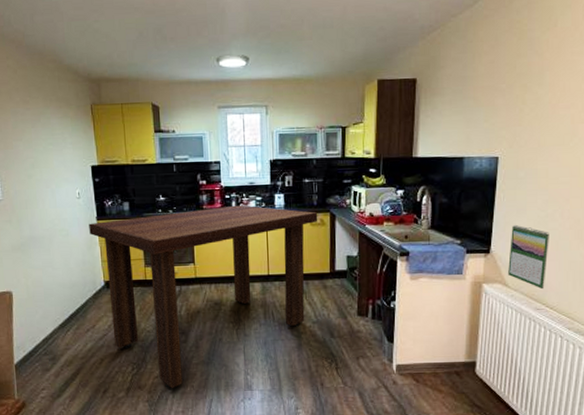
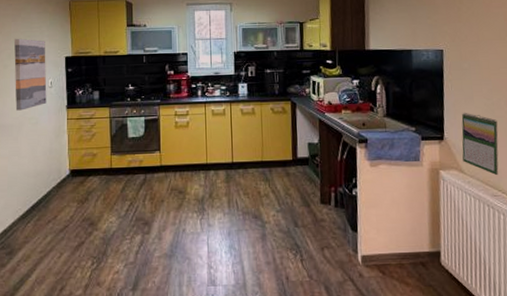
wall art: none [35,146,76,222] -> present [13,38,47,111]
dining table: present [89,205,318,389] -> none [58,94,280,285]

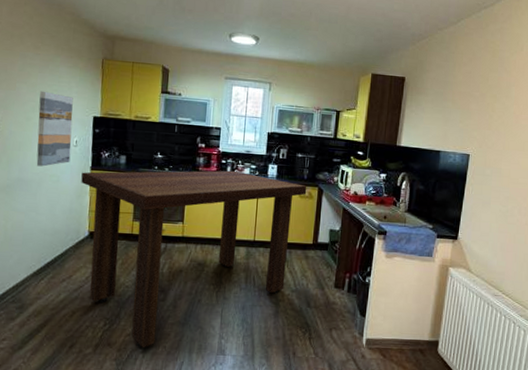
dining table: none [58,94,280,285] -> present [81,170,307,349]
calendar: present [461,113,499,176] -> none [472,216,509,278]

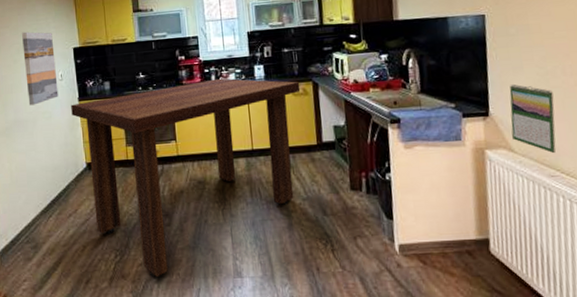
calendar: none [472,216,509,278] -> present [509,84,556,154]

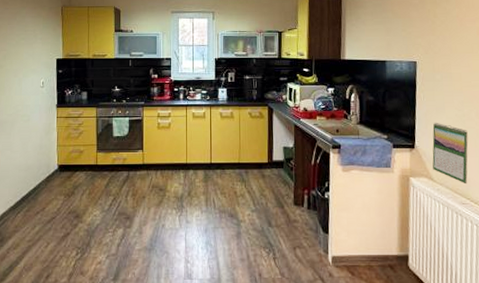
wall art: present [21,31,59,106] -> none [9,40,39,108]
dining table: present [71,78,301,278] -> none [49,97,257,276]

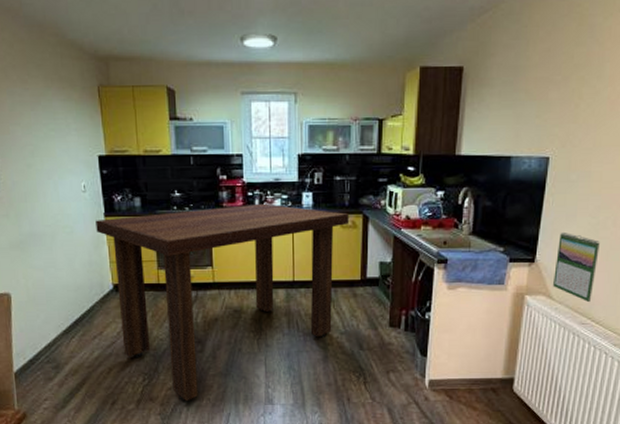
dining table: none [49,97,257,276] -> present [96,203,350,402]

